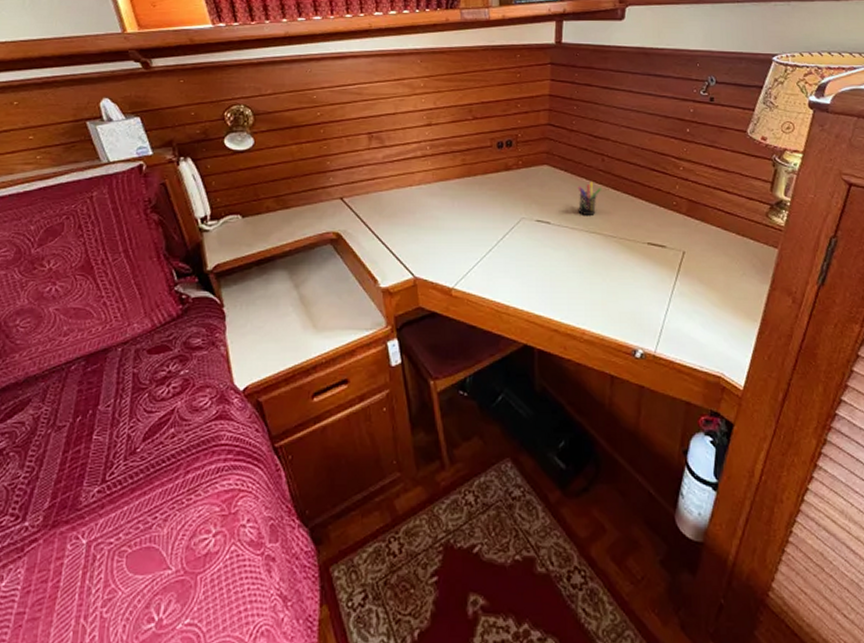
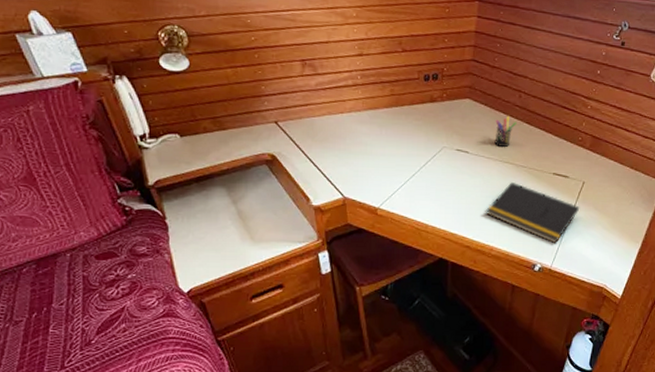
notepad: none [574,255,683,325] -> present [486,182,580,244]

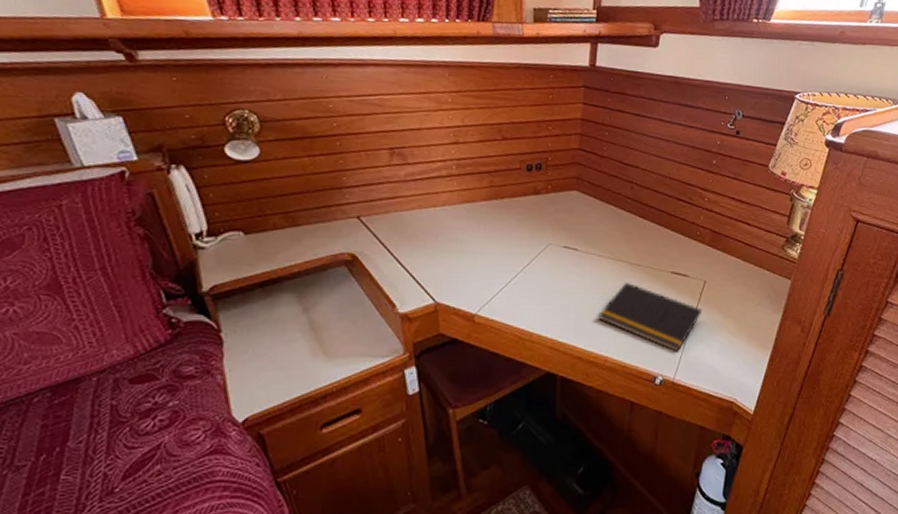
pen holder: present [494,116,516,147] -> none [605,209,629,243]

